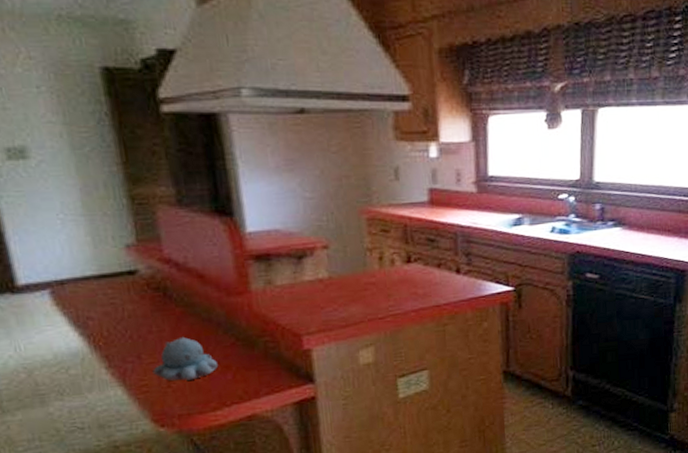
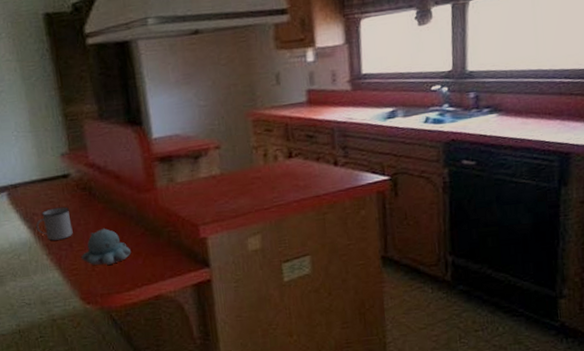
mug: none [90,310,142,351] -> present [35,206,73,241]

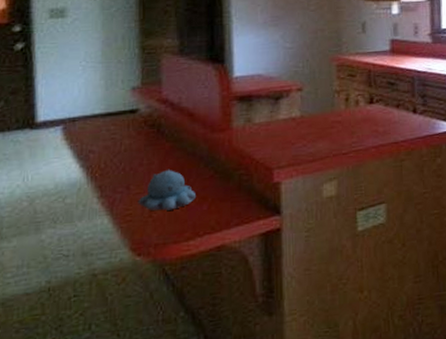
mug: present [35,206,73,241] -> none [90,144,133,182]

